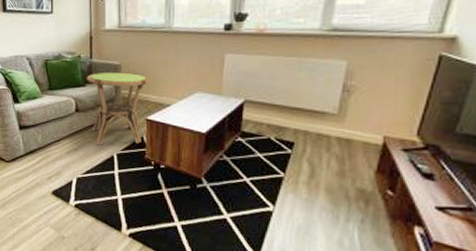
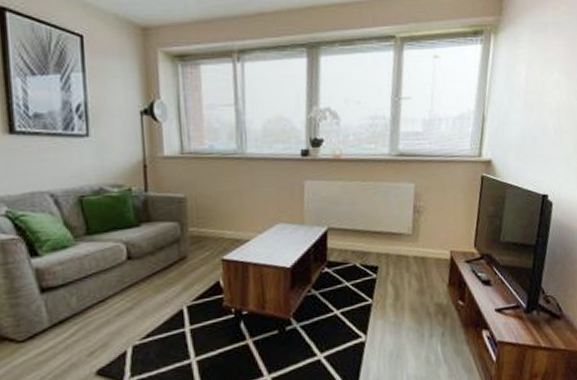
side table: present [87,72,150,145] -> none [141,206,223,299]

